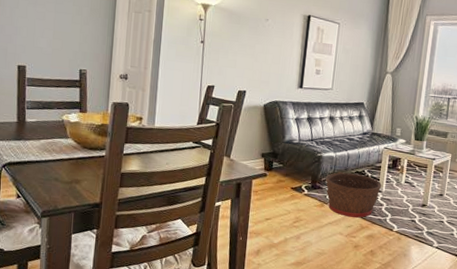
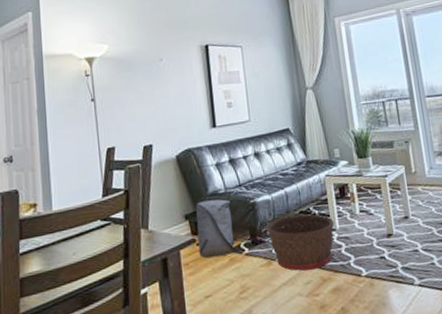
backpack: none [266,146,301,192] -> present [196,199,237,258]

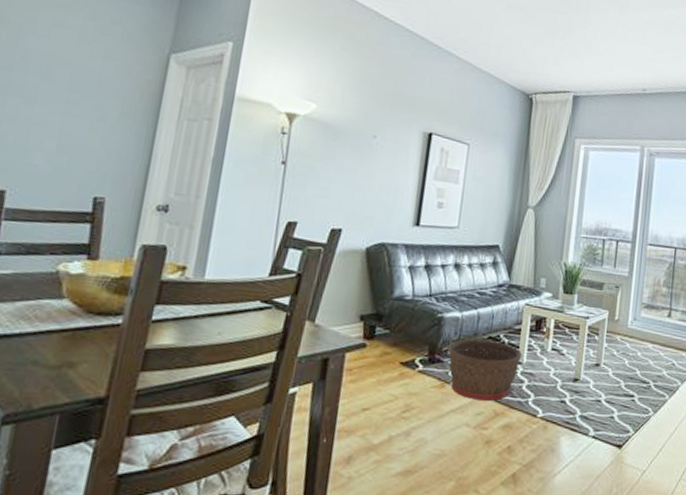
backpack: present [196,199,237,258] -> none [365,304,416,368]

